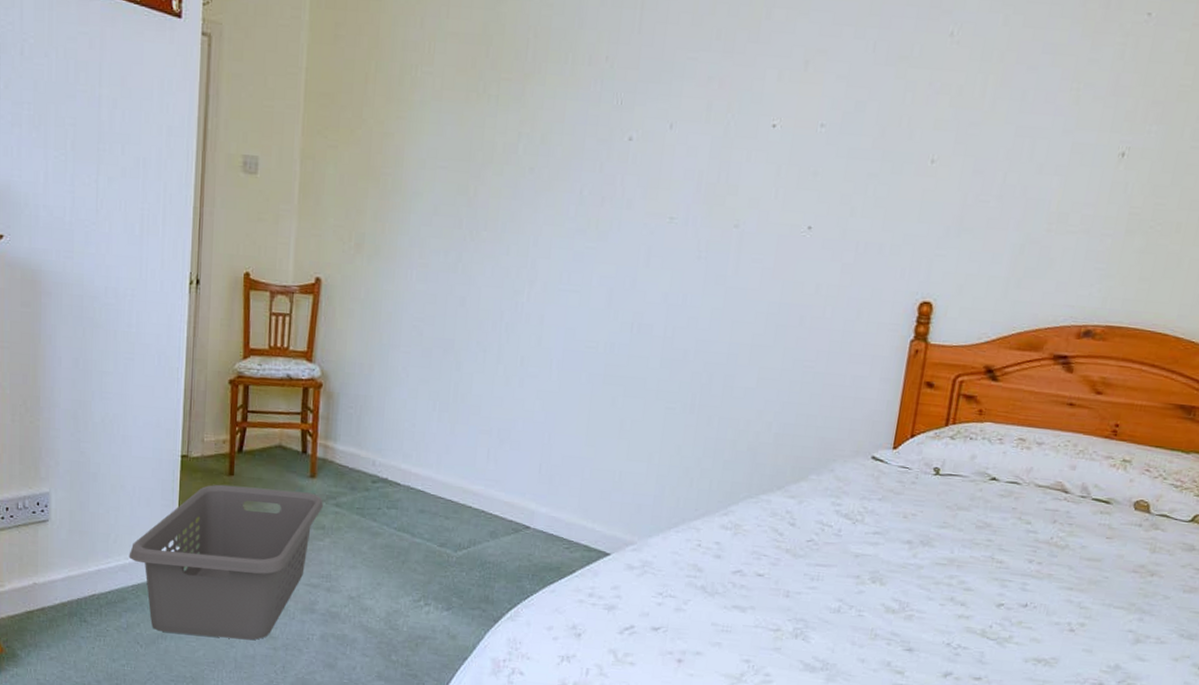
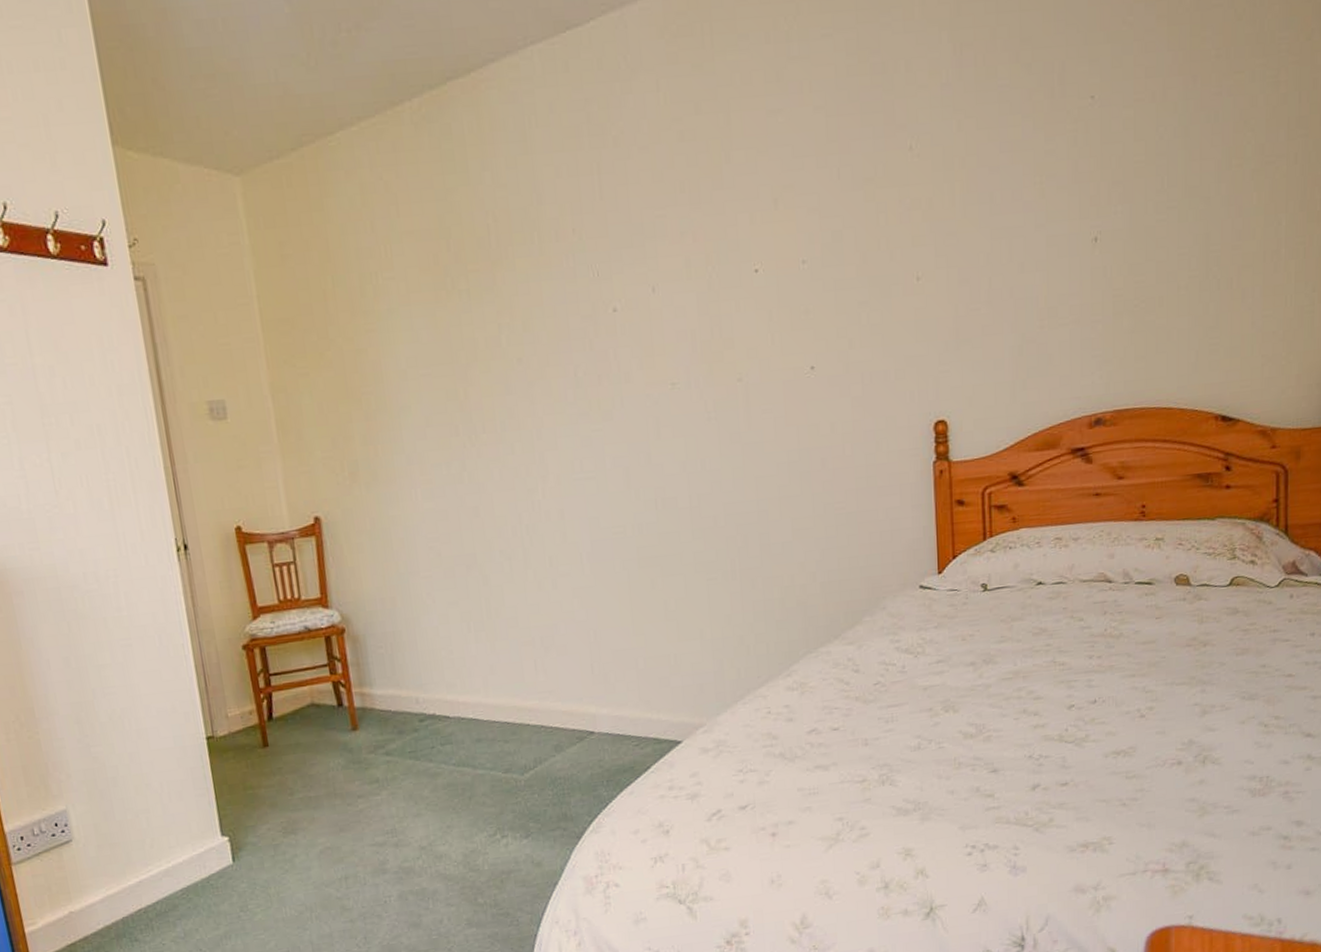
laundry basket: present [129,484,323,640] -> none [170,746,372,932]

